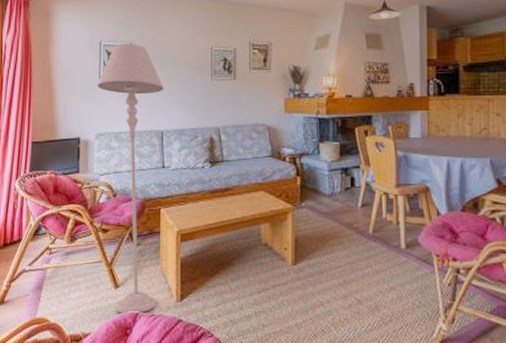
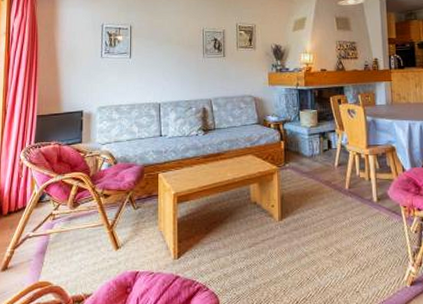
floor lamp: present [96,43,165,315] -> none [99,26,161,274]

